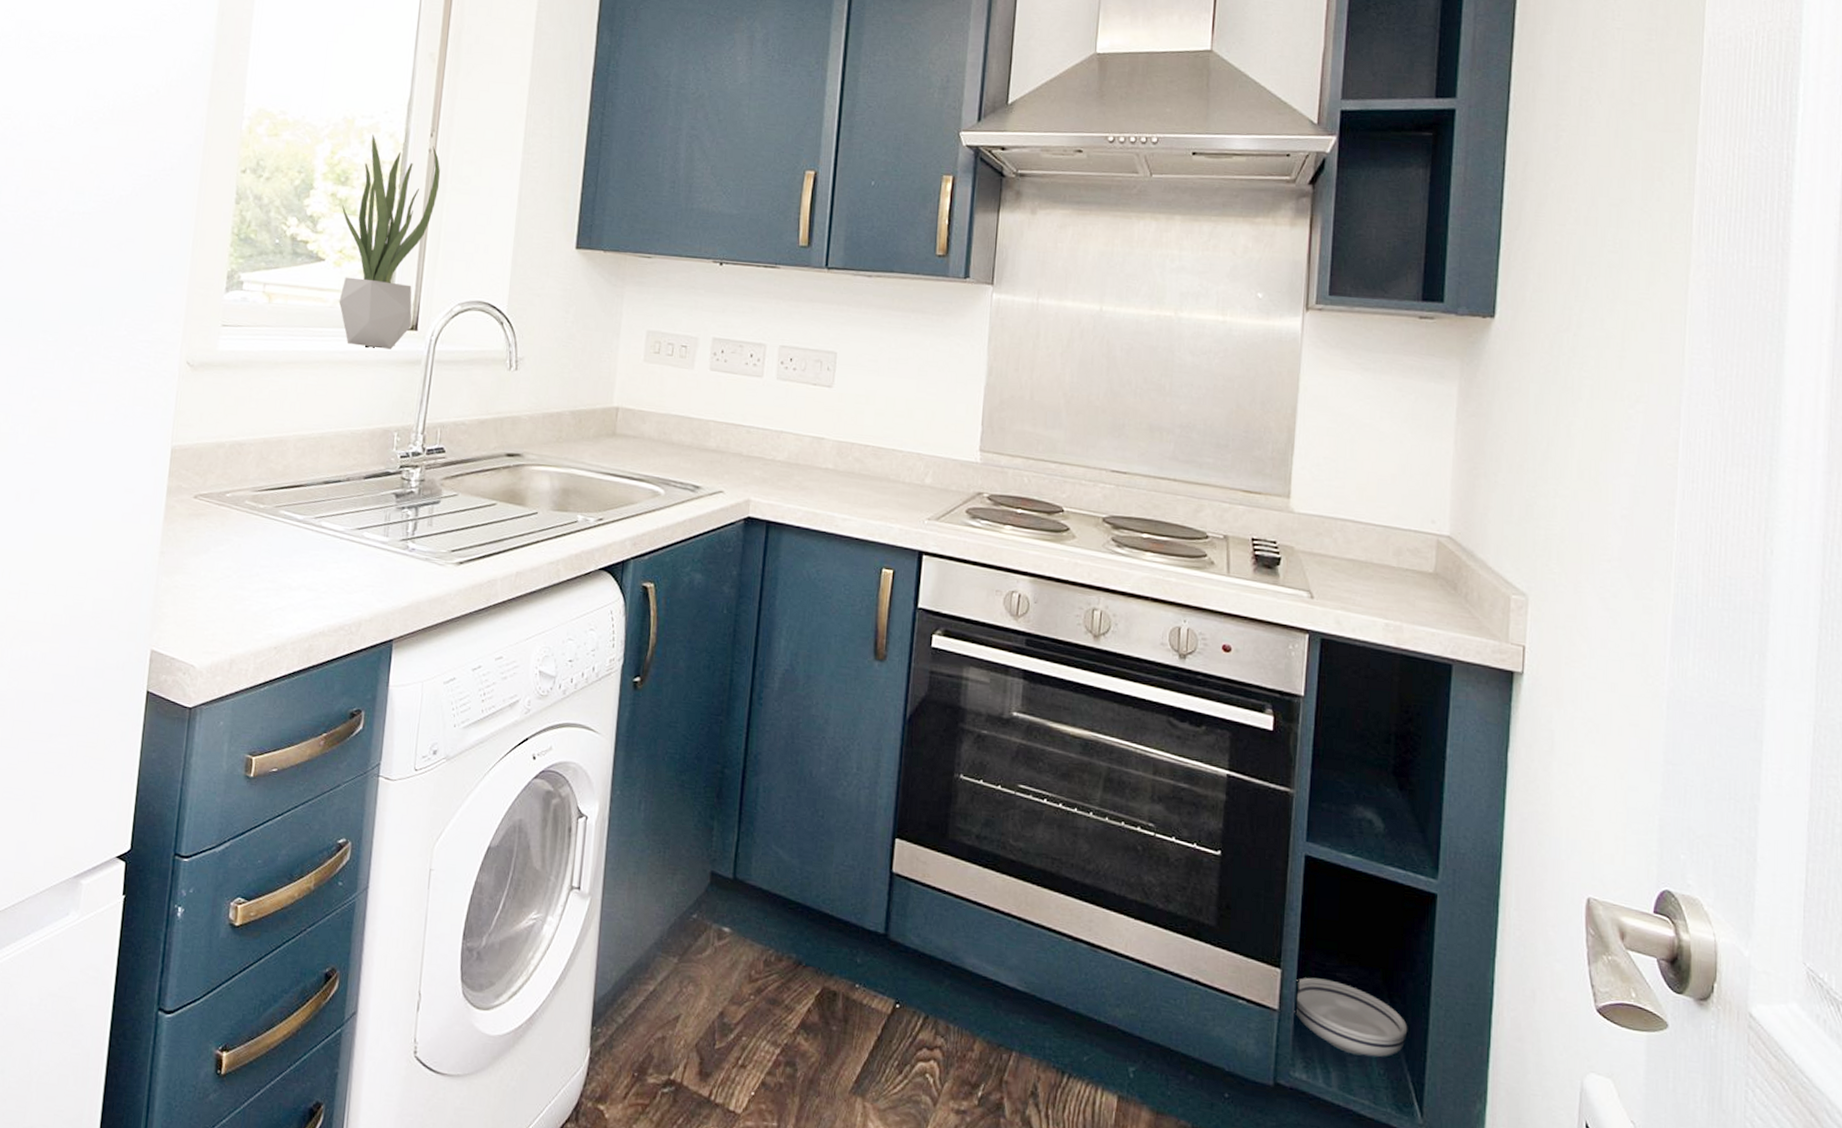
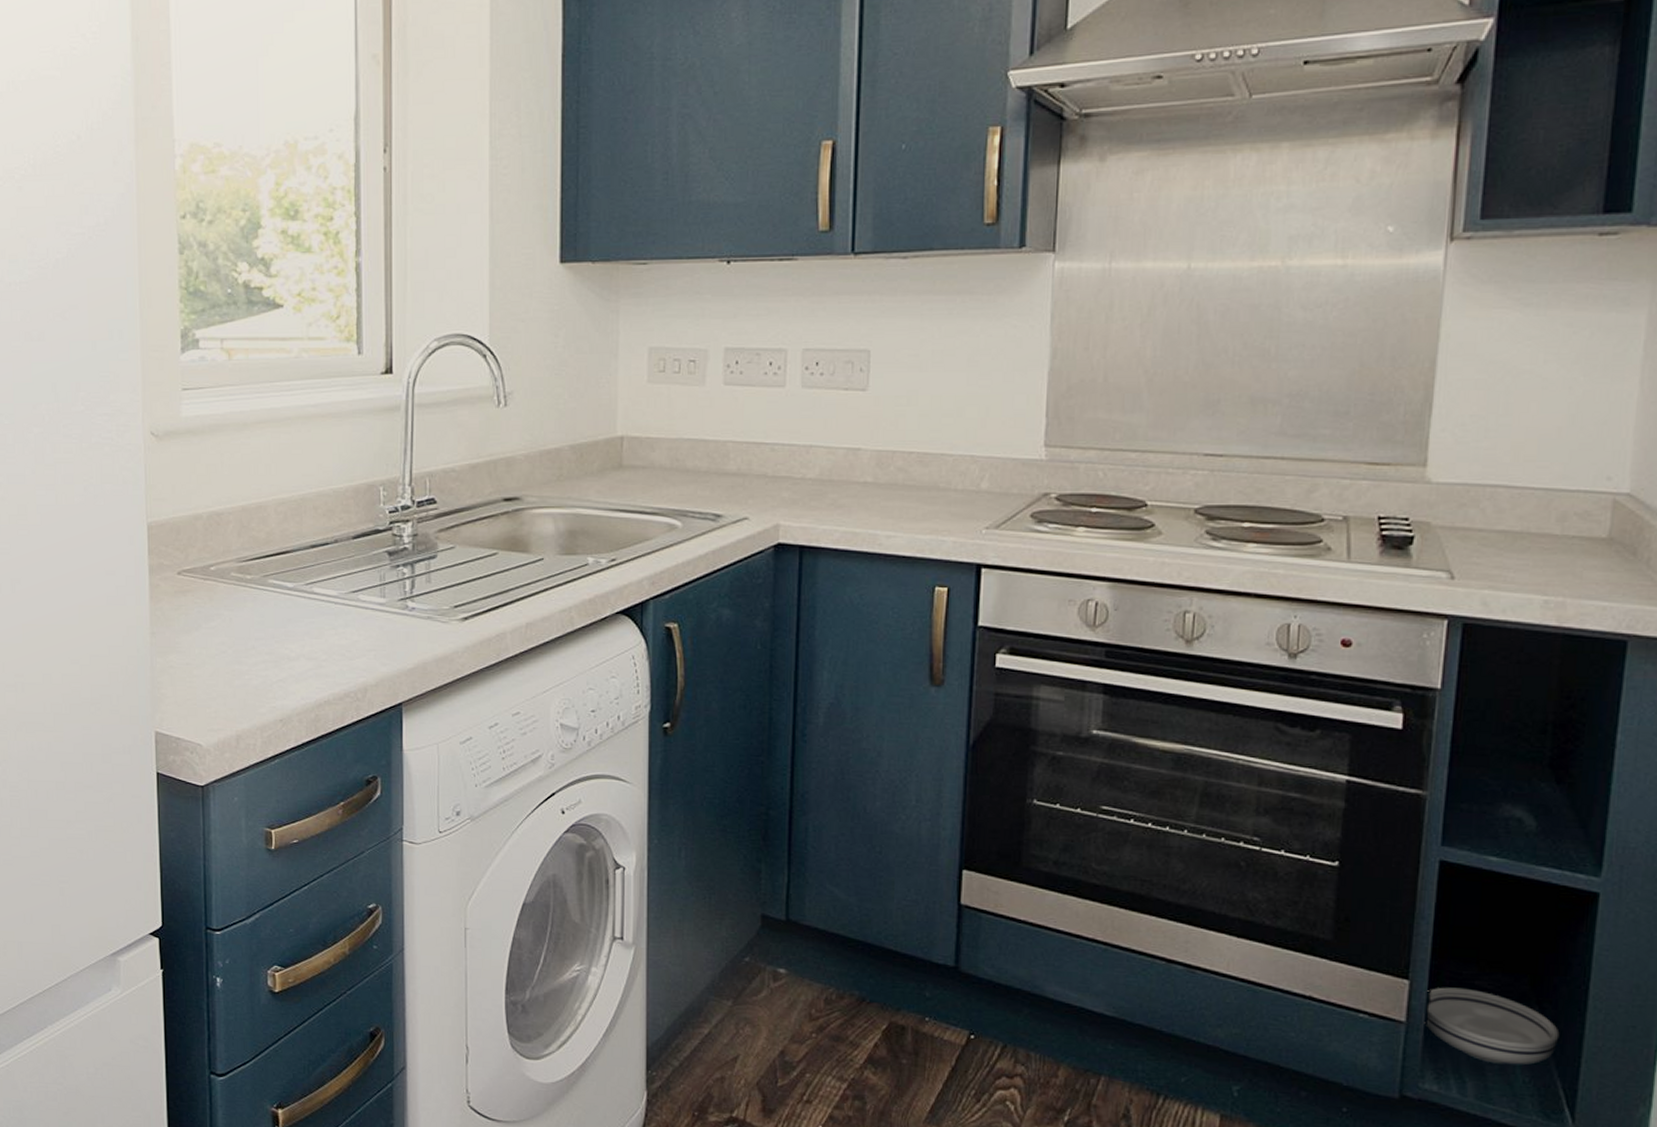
potted plant: present [339,134,440,350] -> none [294,157,399,398]

